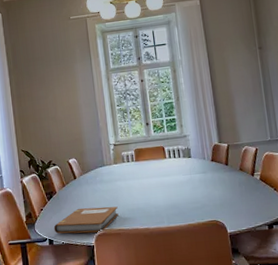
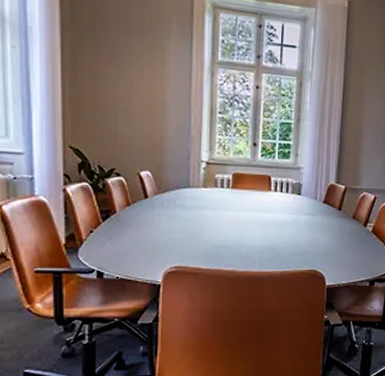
notebook: present [53,206,119,234] -> none [106,236,199,270]

